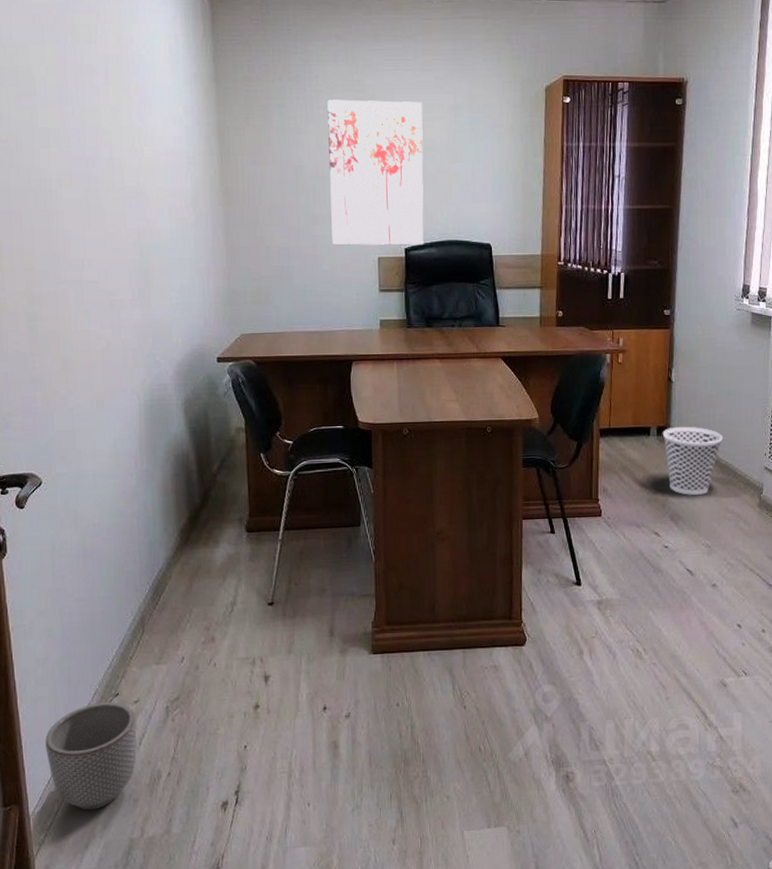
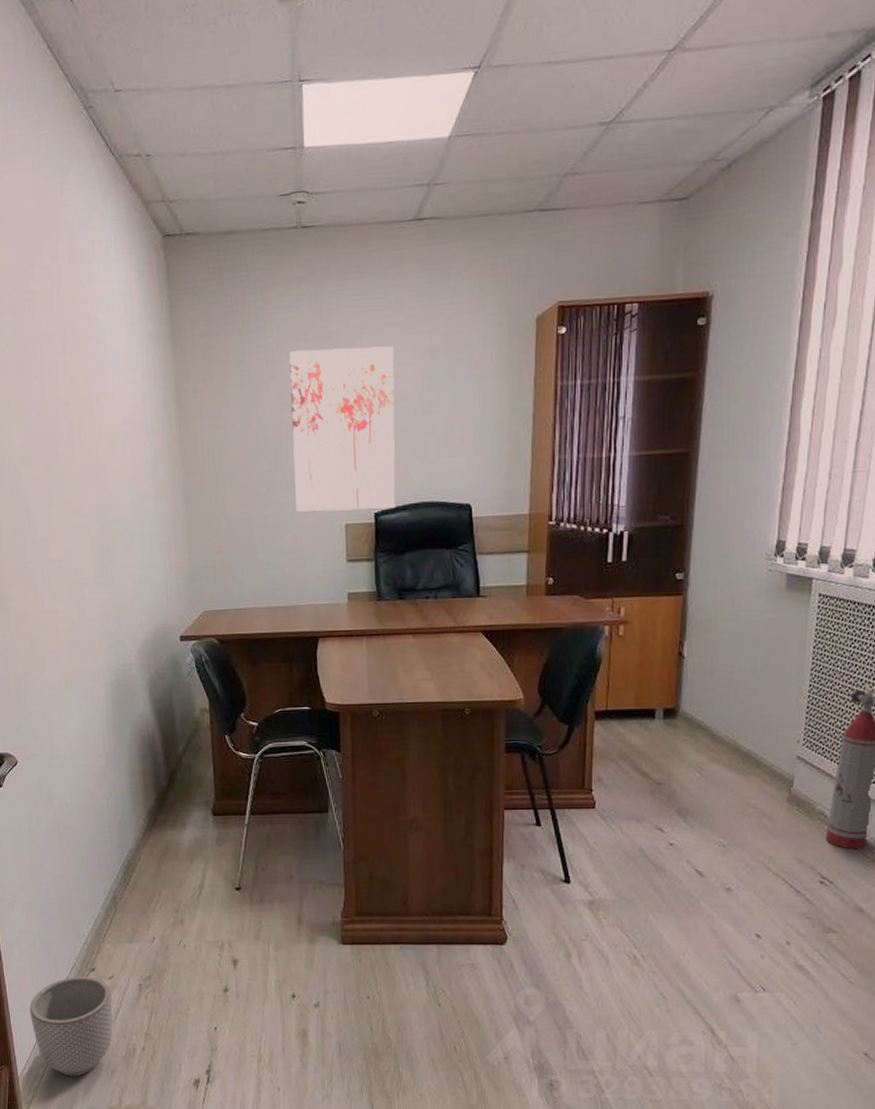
wastebasket: present [662,426,723,495] -> none [670,708,746,787]

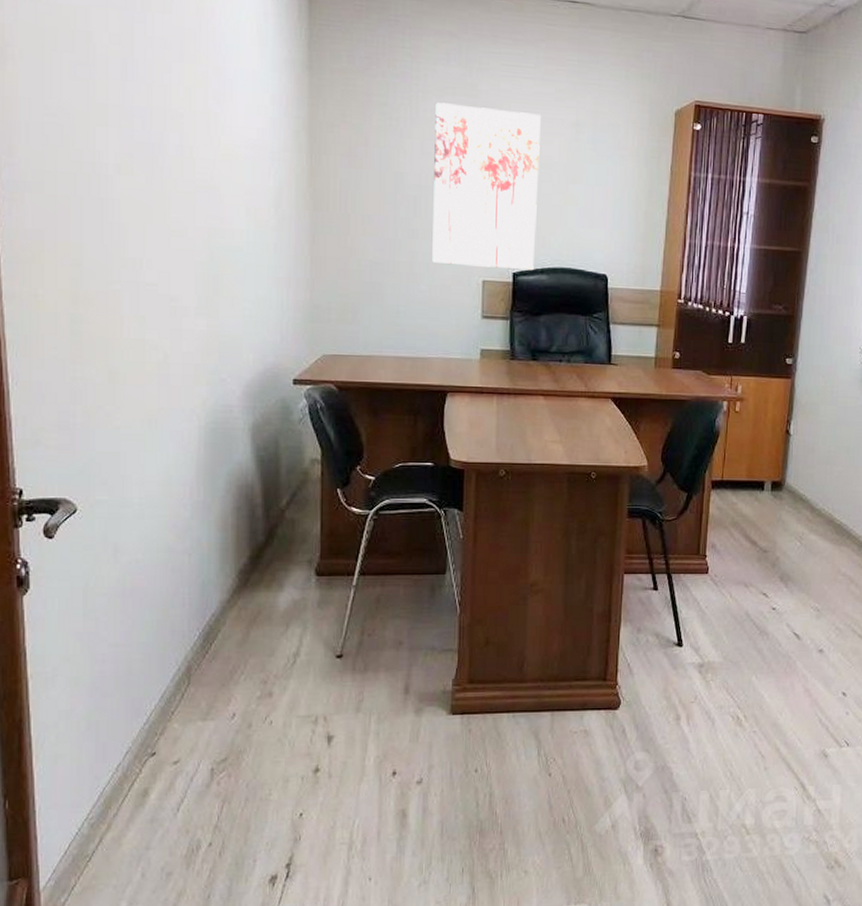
planter: present [29,976,113,1077] -> none [64,762,175,885]

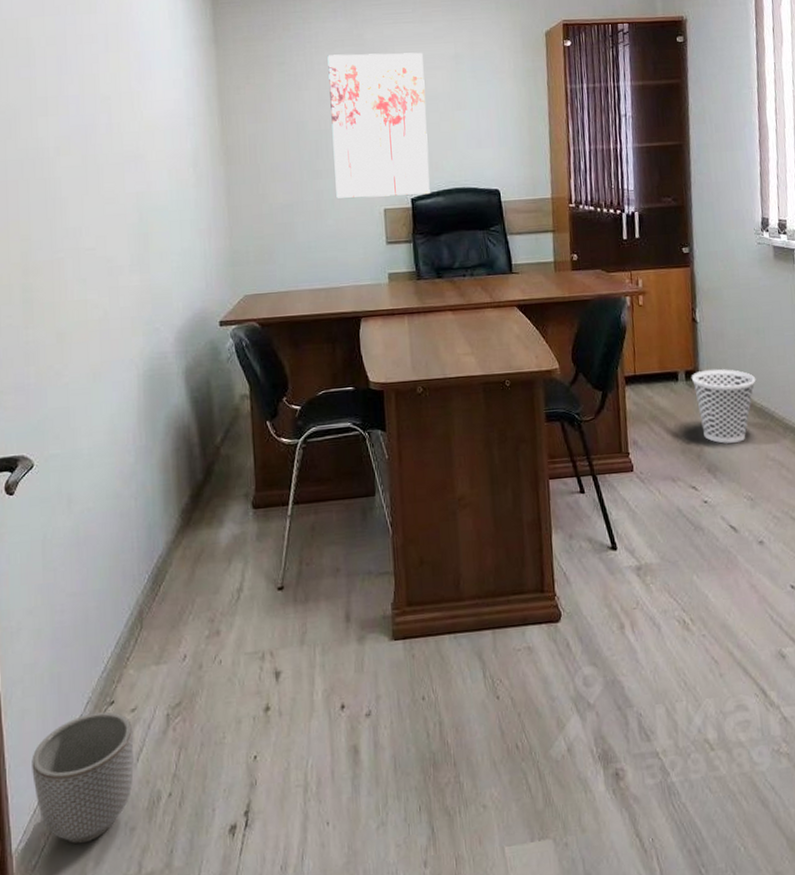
planter: none [64,762,175,885] -> present [32,711,134,844]
wastebasket: none [776,482,840,555] -> present [691,369,756,444]

